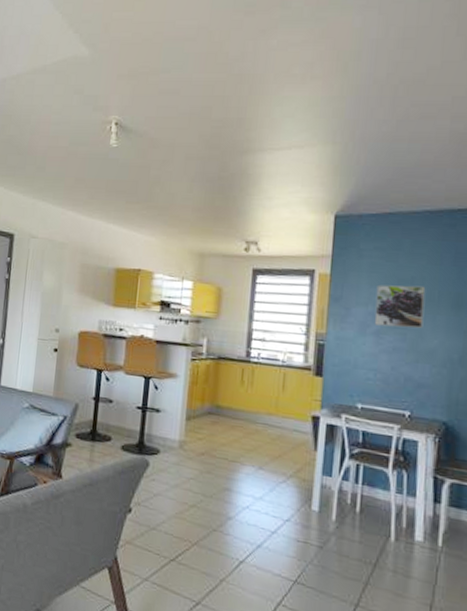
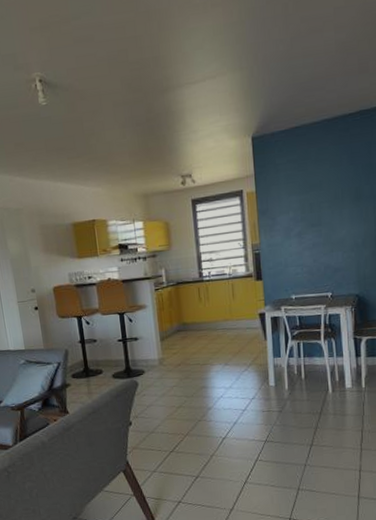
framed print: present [374,284,426,328] -> none [294,187,333,228]

